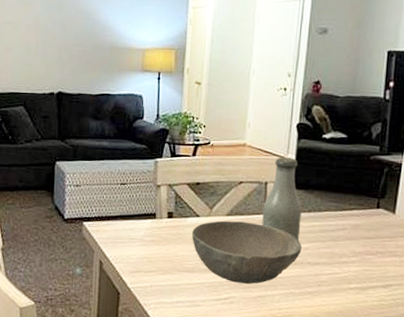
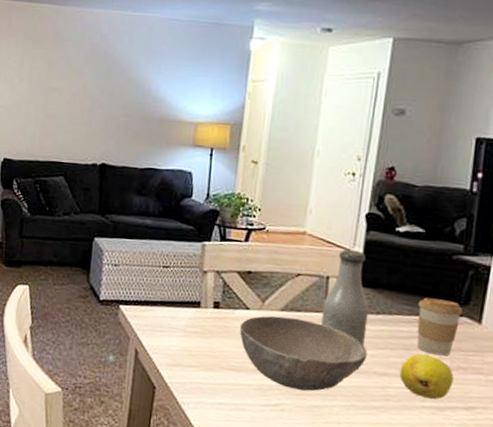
fruit: none [329,243,374,281] -> present [399,353,454,400]
coffee cup: none [343,194,380,244] -> present [417,297,464,356]

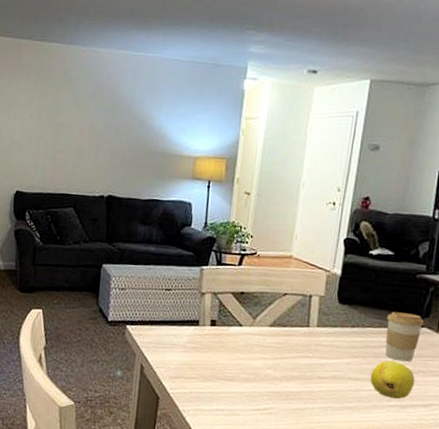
bowl: present [240,315,367,391] -> none [234,331,343,396]
bottle: present [321,250,369,346] -> none [304,271,345,355]

